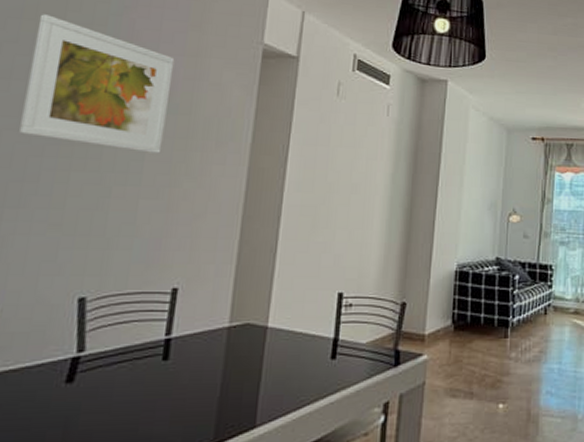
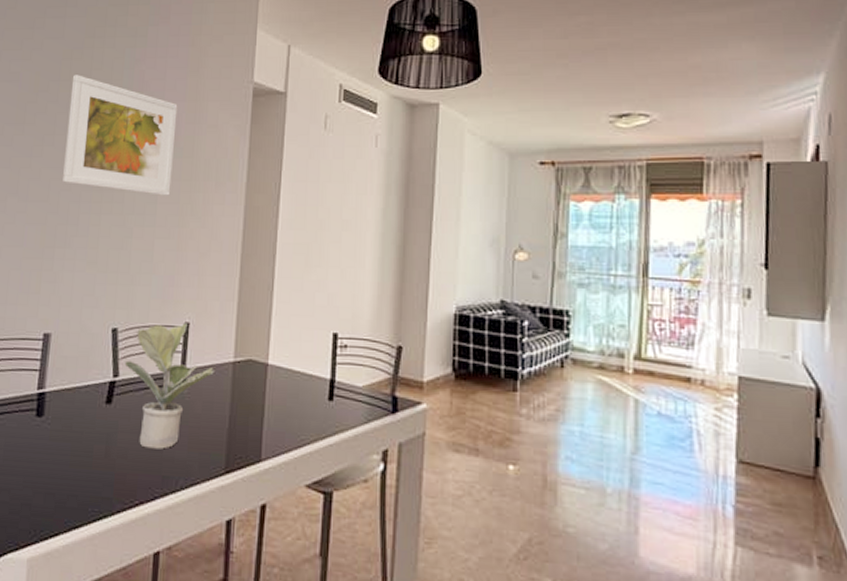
potted plant: none [93,289,206,428] -> present [124,323,214,449]

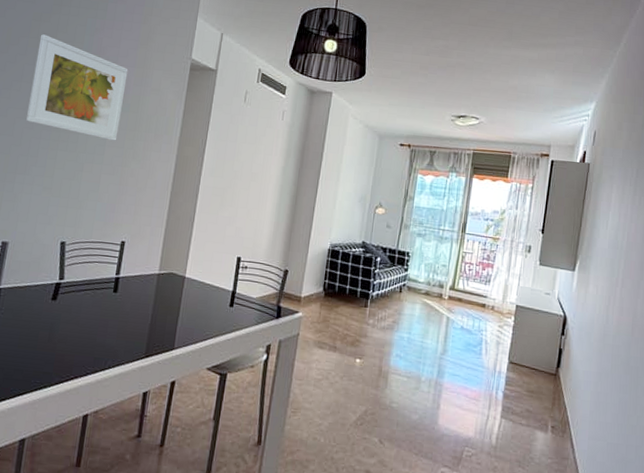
potted plant: present [124,323,214,449] -> none [69,241,142,337]

